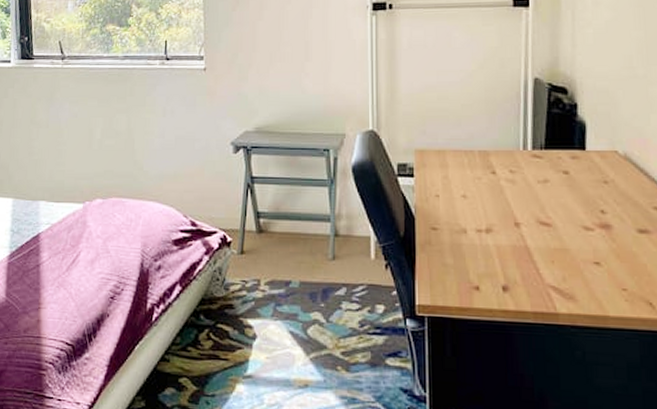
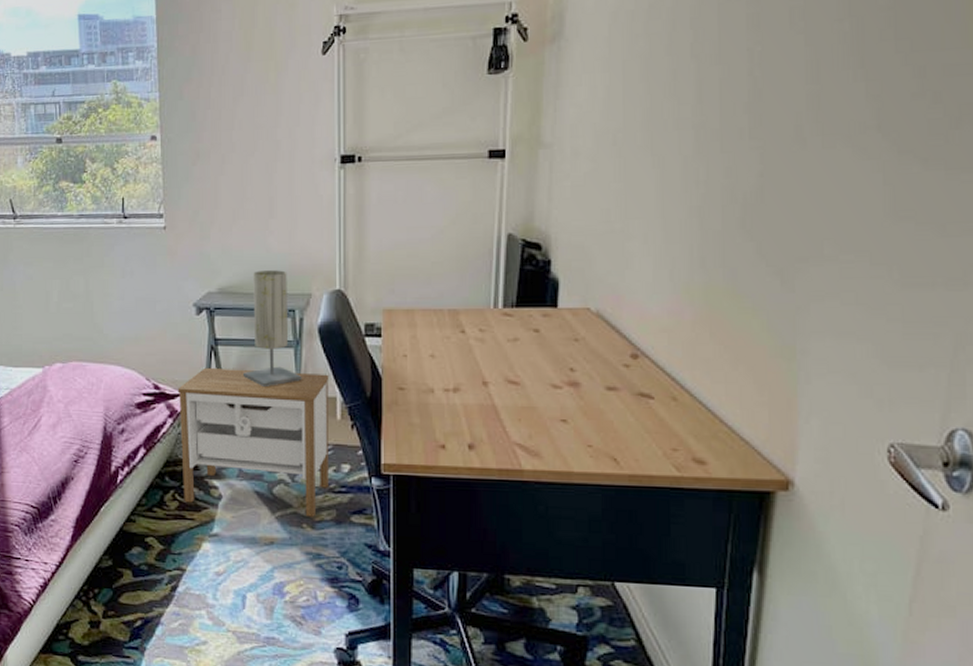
nightstand: none [214,205,363,359] -> present [177,367,330,517]
table lamp: none [279,111,336,226] -> present [244,270,302,388]

